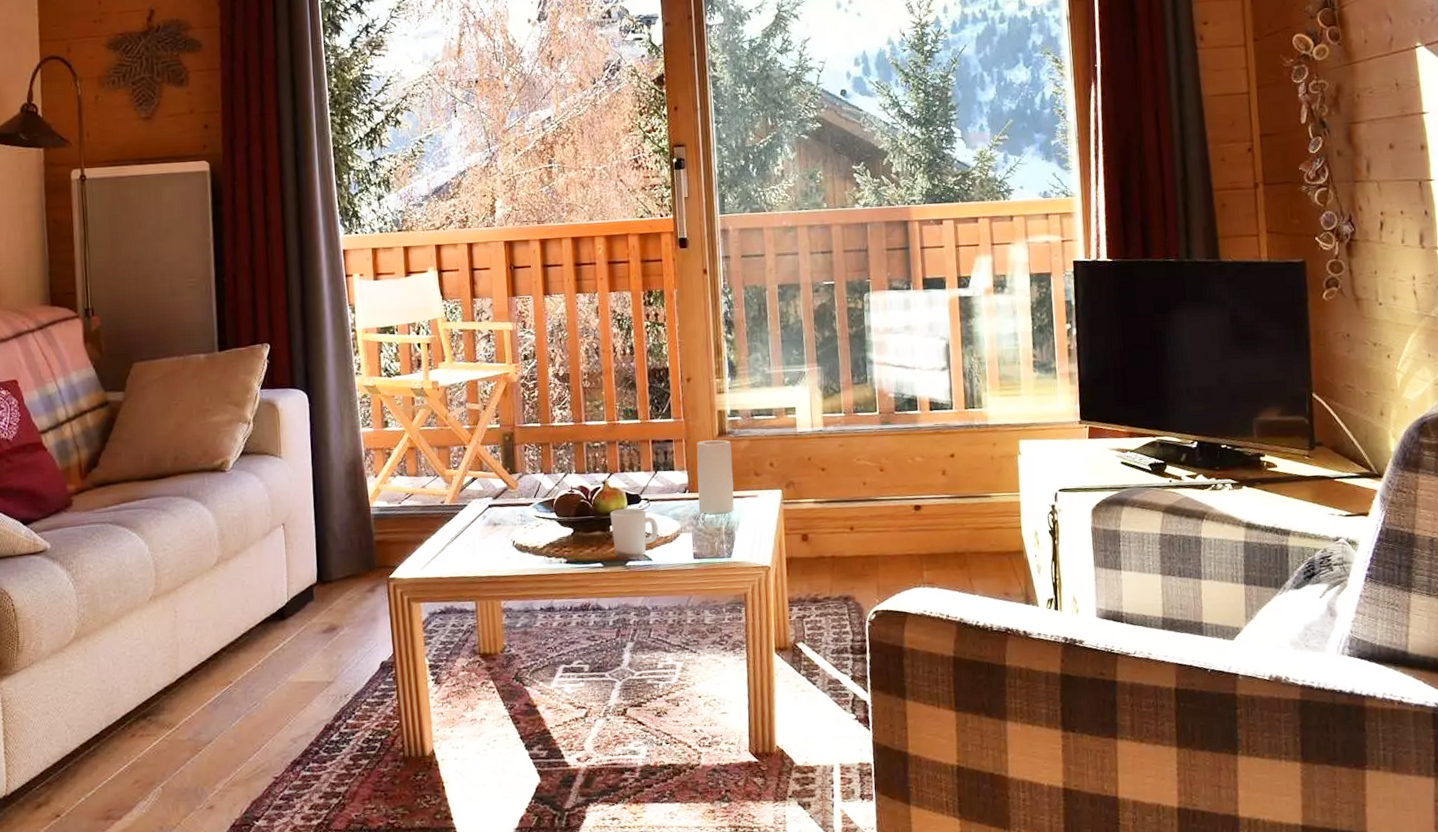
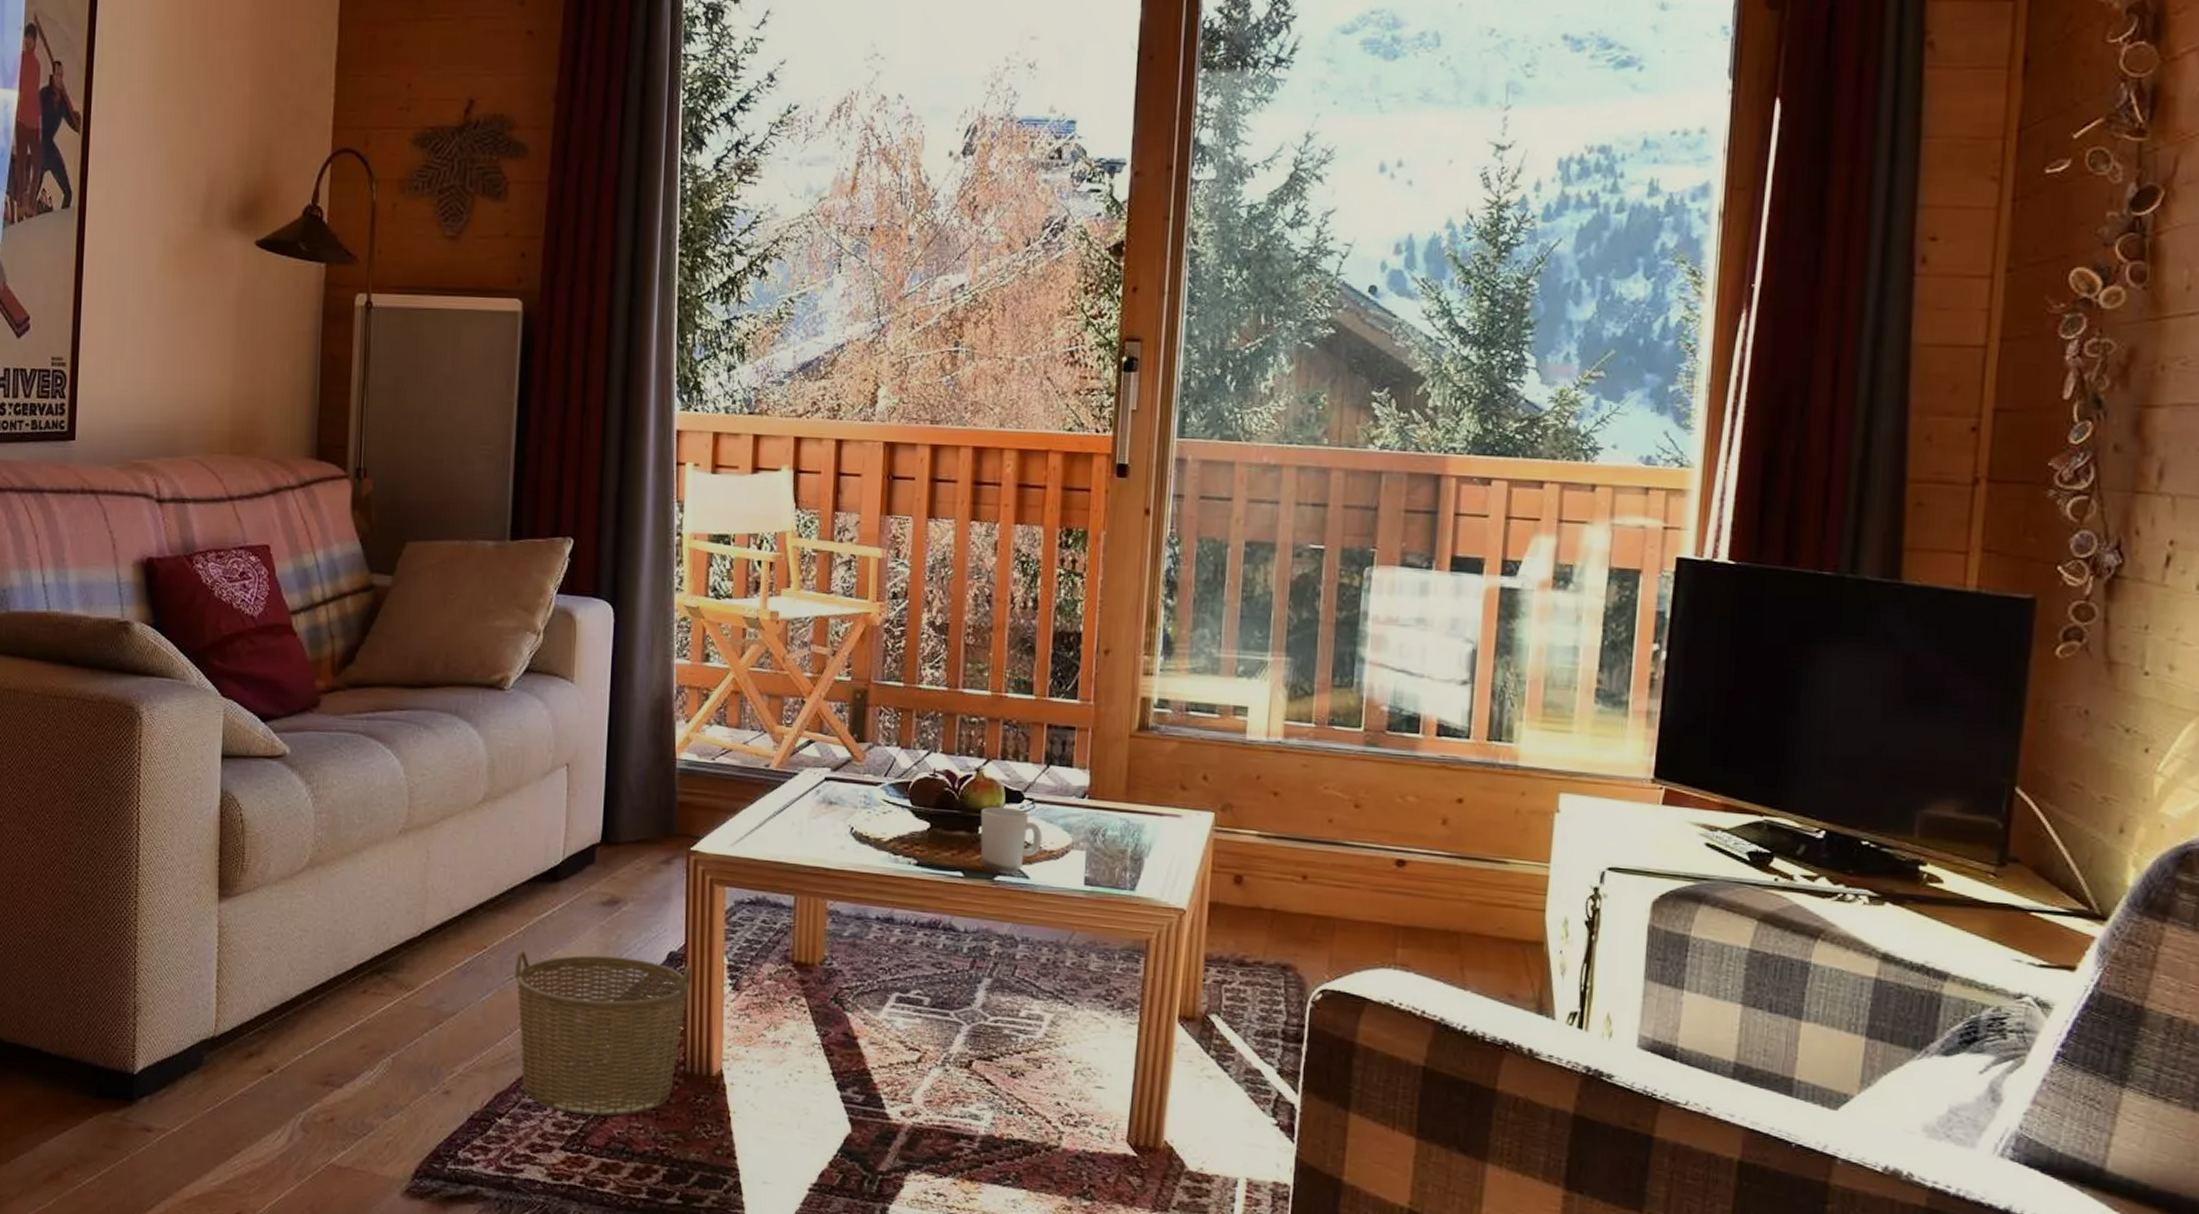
basket: none [257,670,401,807] -> present [514,949,692,1116]
candle: present [696,439,734,515] -> none [1099,733,1154,833]

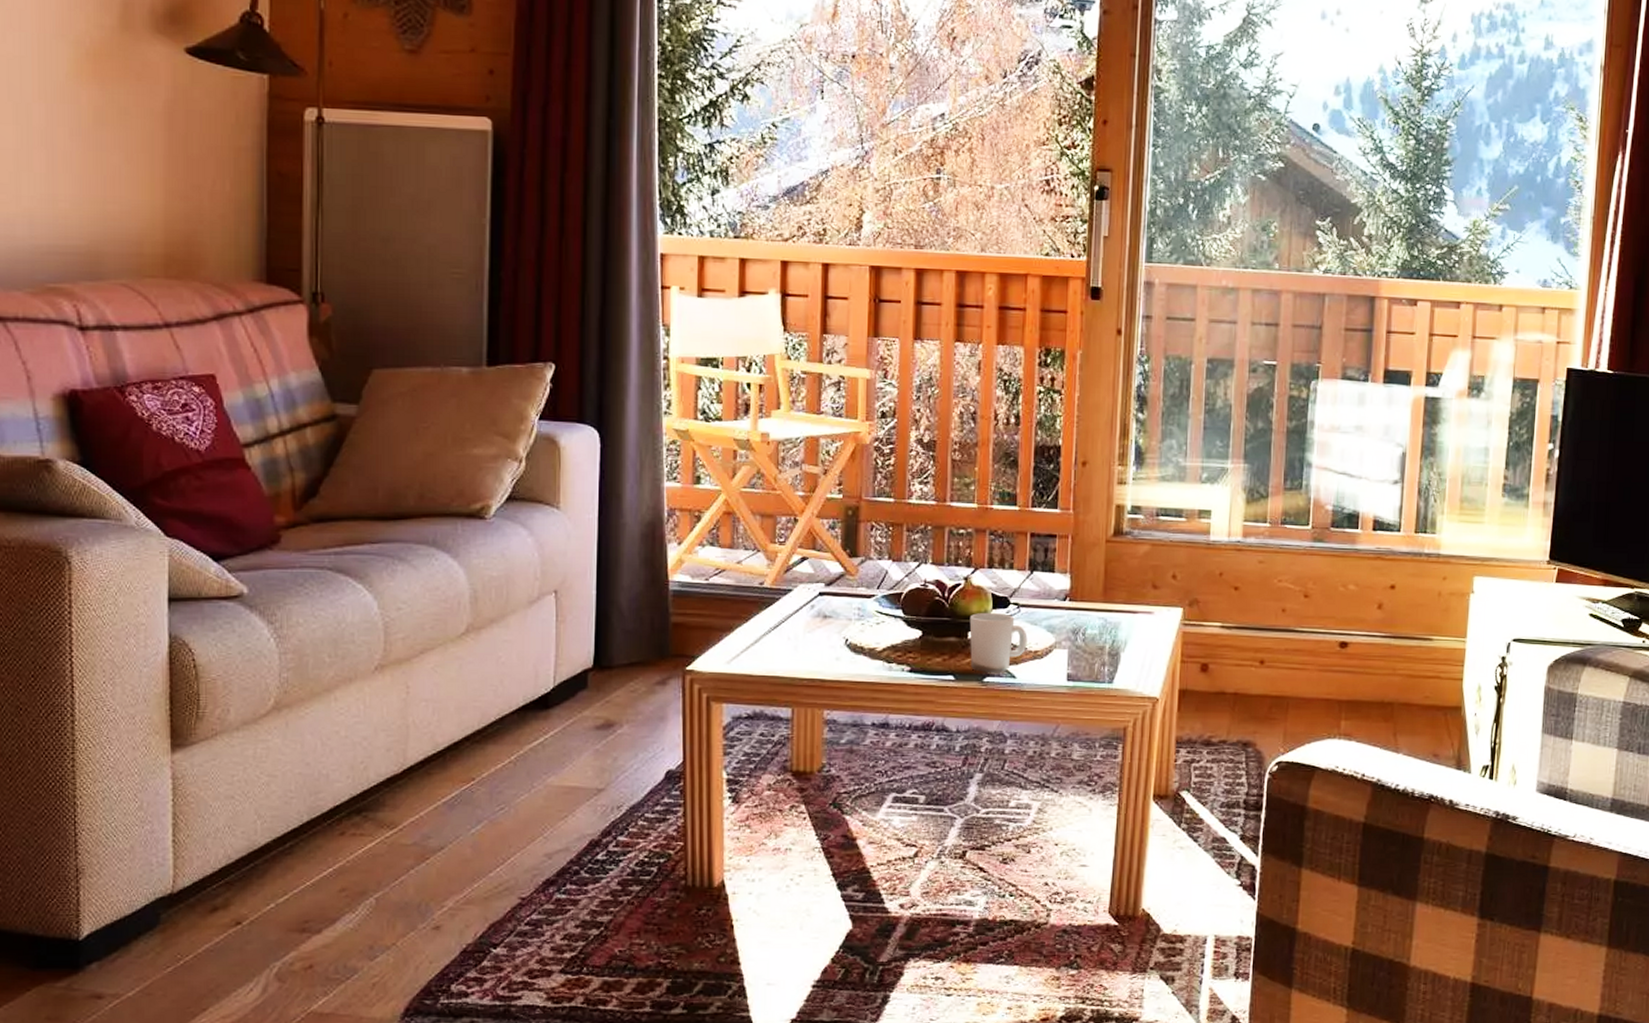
basket: present [514,949,692,1116] -> none [505,779,690,936]

